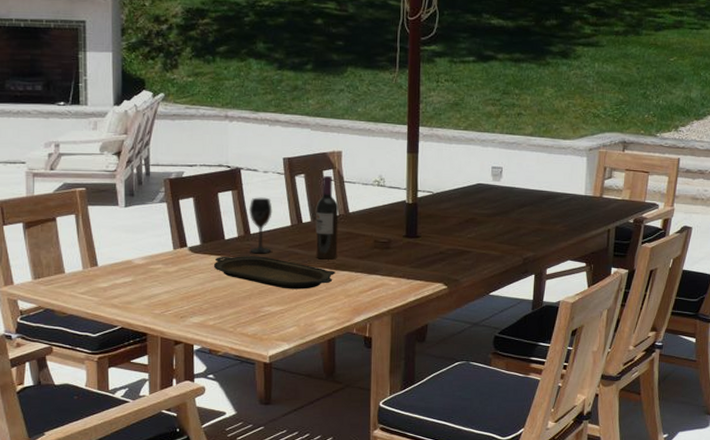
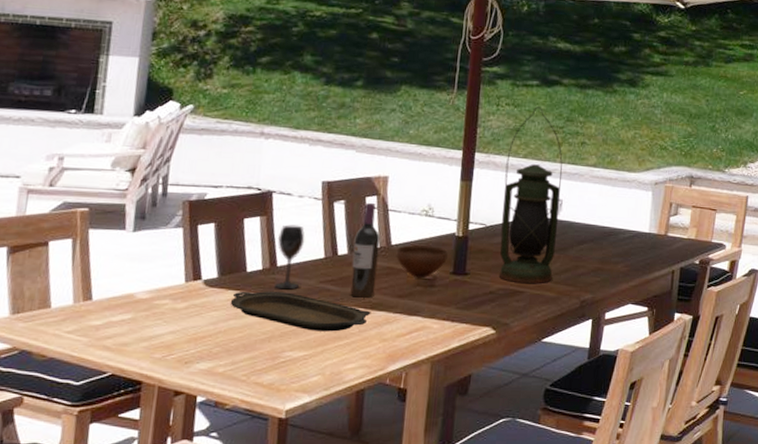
bowl: none [354,212,400,242] -> present [396,245,448,279]
lantern: none [447,81,501,245] -> present [499,106,563,284]

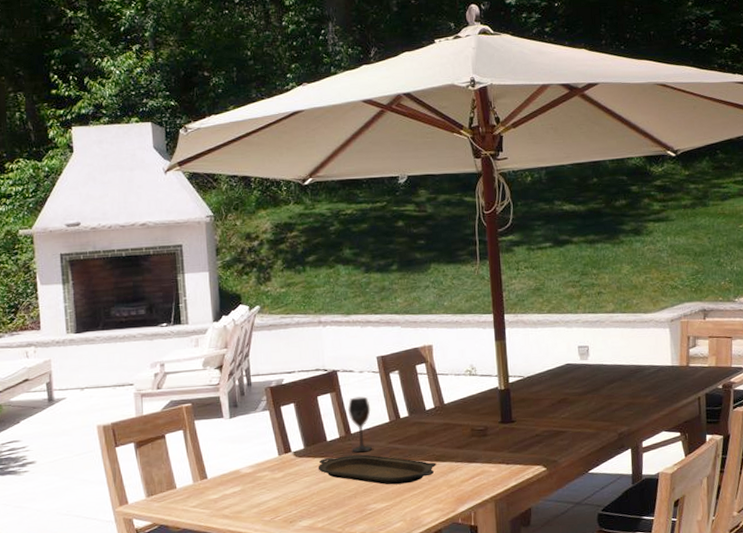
wine bottle: present [350,203,380,298] -> none [412,370,437,453]
bowl: present [396,245,448,279] -> none [449,400,494,430]
lantern: present [499,106,563,284] -> none [533,266,590,425]

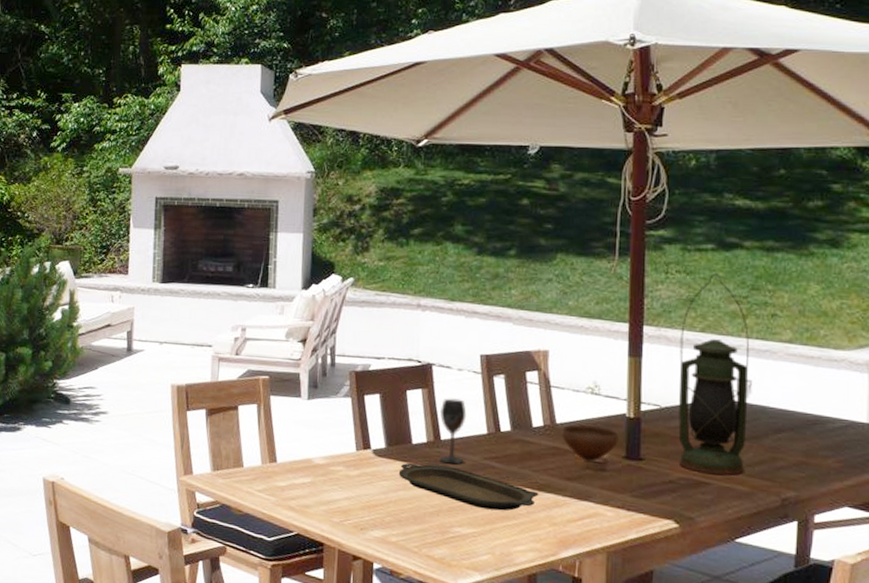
bowl: none [449,400,494,430] -> present [562,424,619,462]
lantern: none [533,266,590,425] -> present [678,273,750,476]

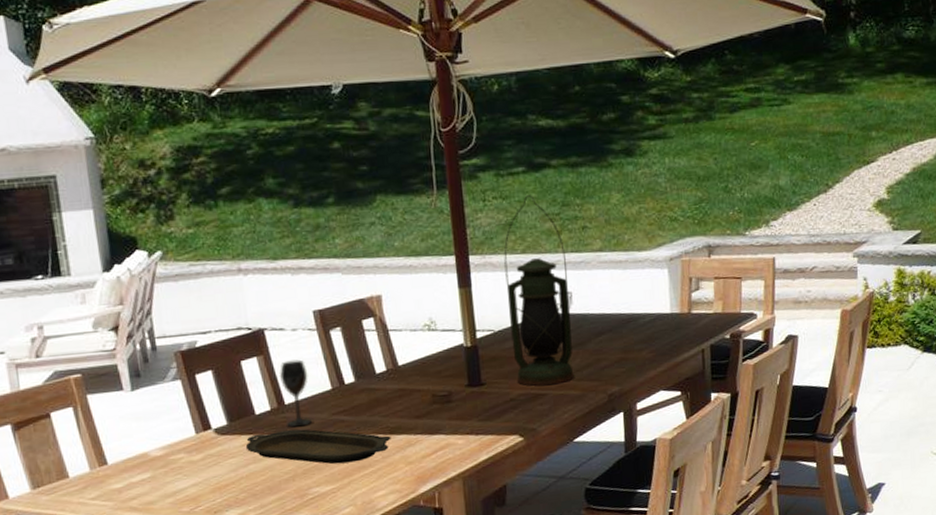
bowl: present [562,424,619,462] -> none [405,360,460,396]

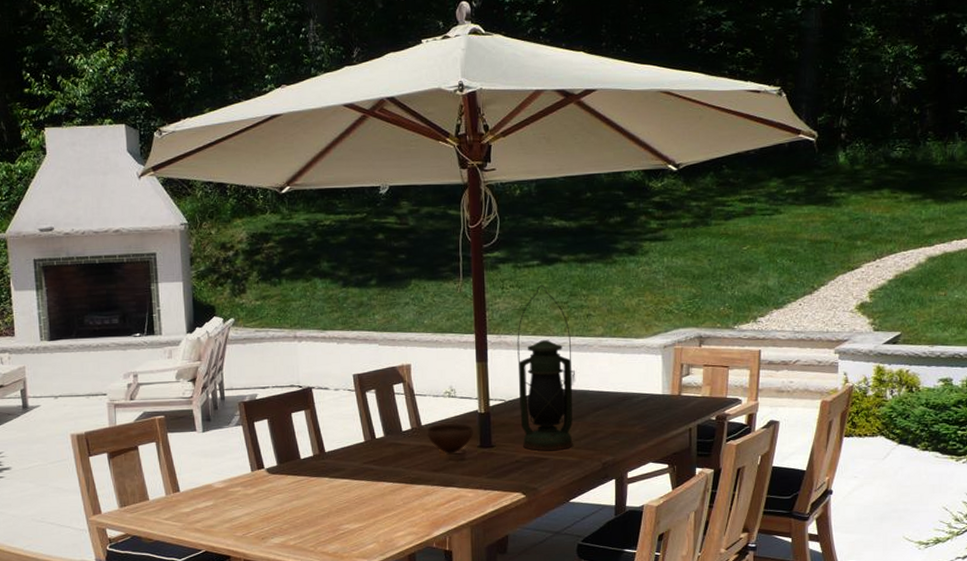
serving tray: present [245,429,391,464] -> none [291,474,412,506]
wine glass: present [279,359,311,427] -> none [322,415,346,472]
bowl: none [405,360,460,396] -> present [427,424,473,454]

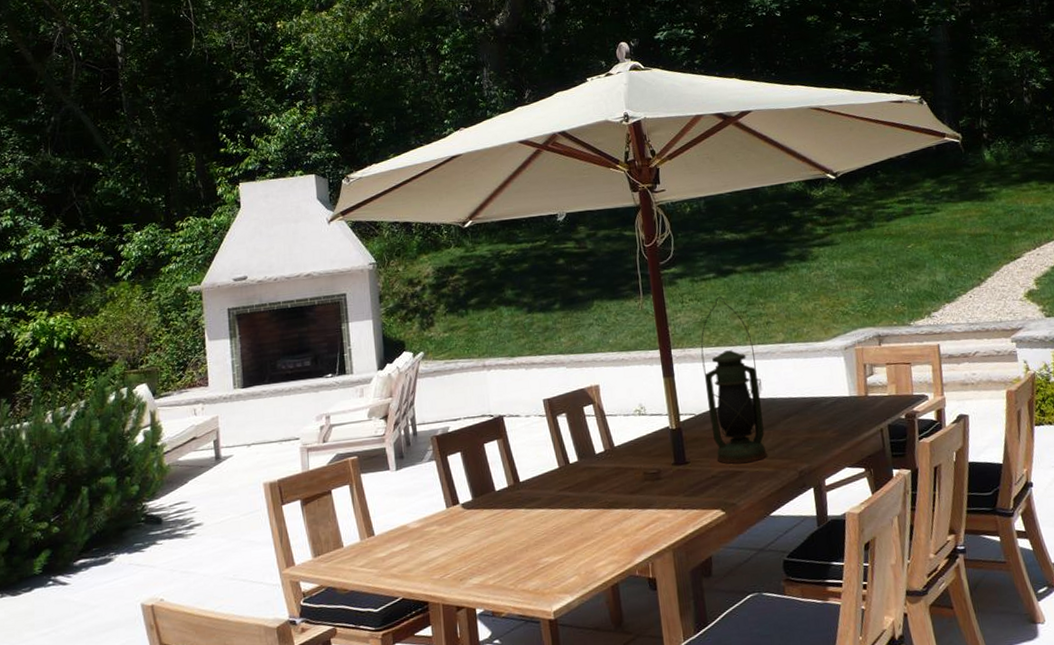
bowl: present [427,424,473,454] -> none [620,441,667,474]

